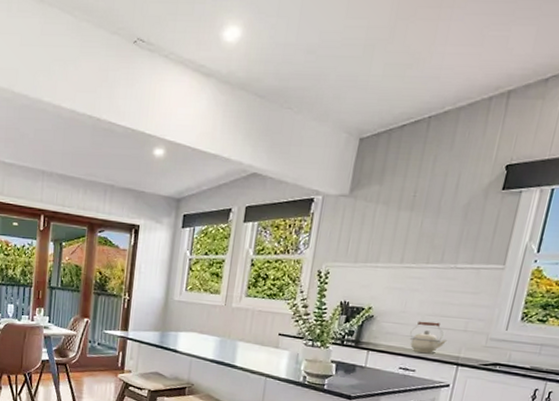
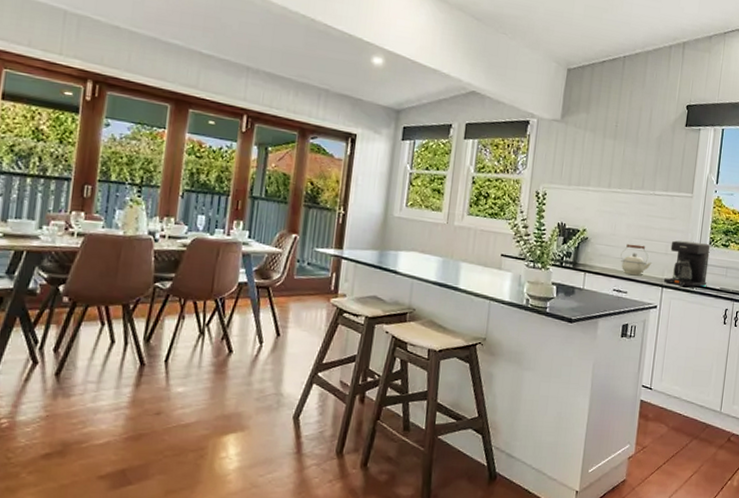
coffee maker: none [459,316,523,366] -> present [663,240,711,288]

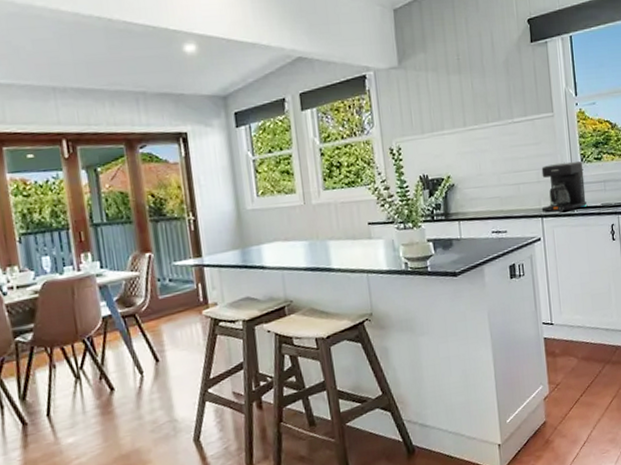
kettle: present [620,243,651,276] -> none [492,178,526,212]

